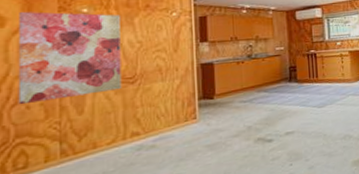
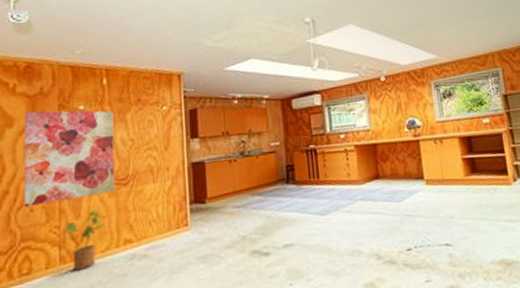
house plant: none [63,106,110,163] -> present [62,210,105,271]

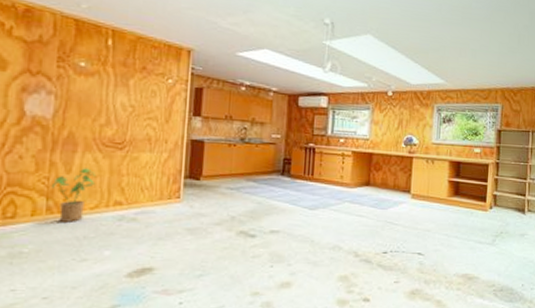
wall art: present [23,110,115,208] -> none [12,58,116,154]

